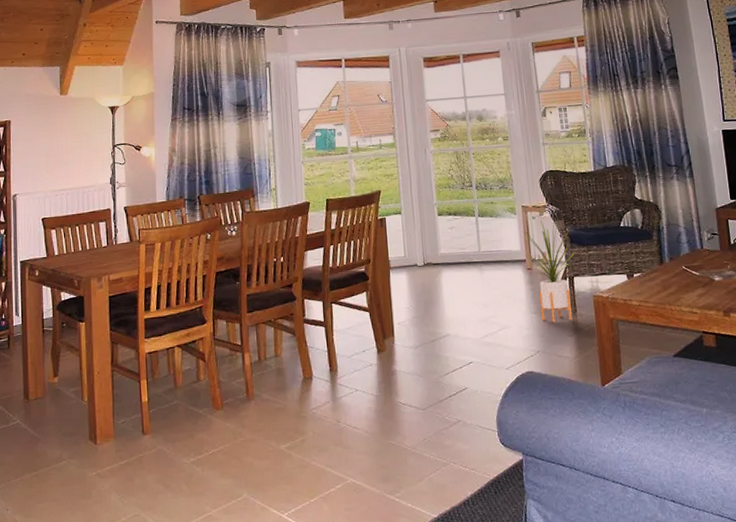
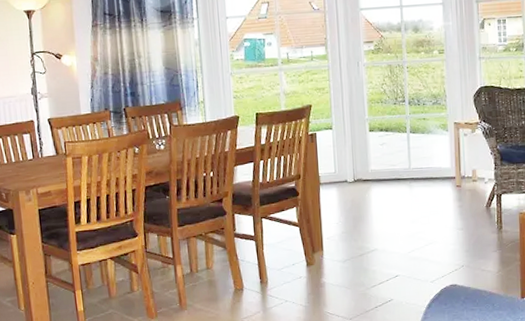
house plant: present [523,219,577,323] -> none [454,137,505,239]

